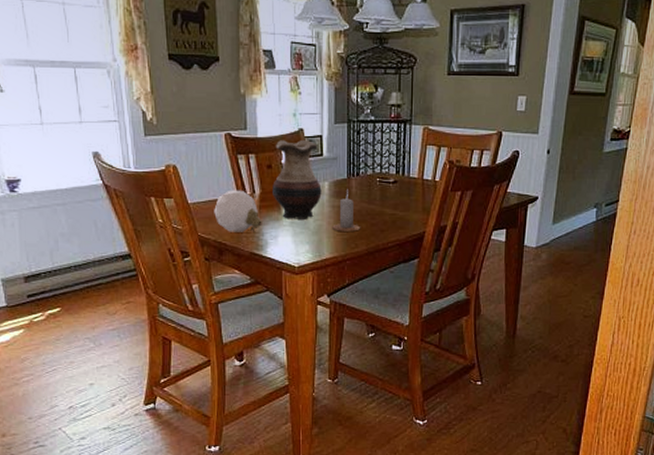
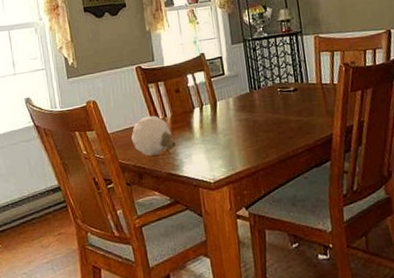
vase: present [272,140,322,219] -> none [181,62,228,138]
candle: present [332,189,360,231] -> none [242,102,268,144]

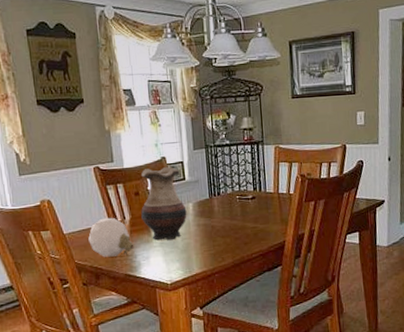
vase: none [181,62,228,138] -> present [141,167,187,241]

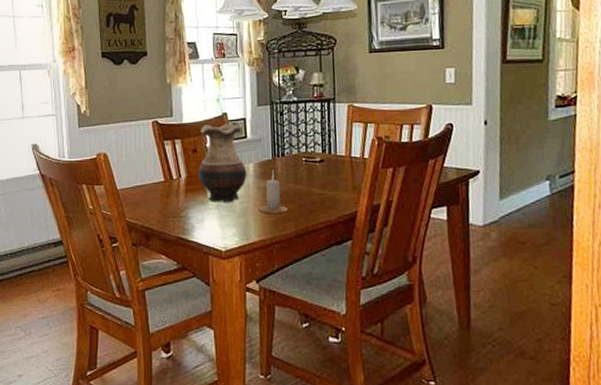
decorative egg: present [88,217,136,257] -> none [141,174,190,217]
candle: none [199,208,225,248] -> present [259,170,287,213]

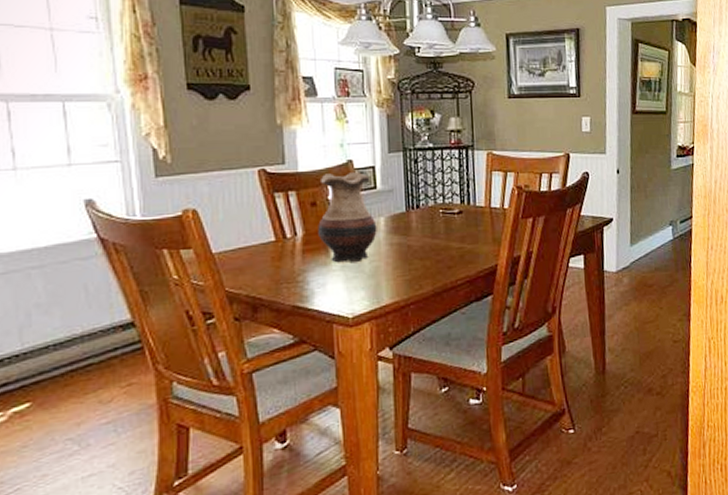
candle: present [259,170,287,213] -> none [391,224,424,272]

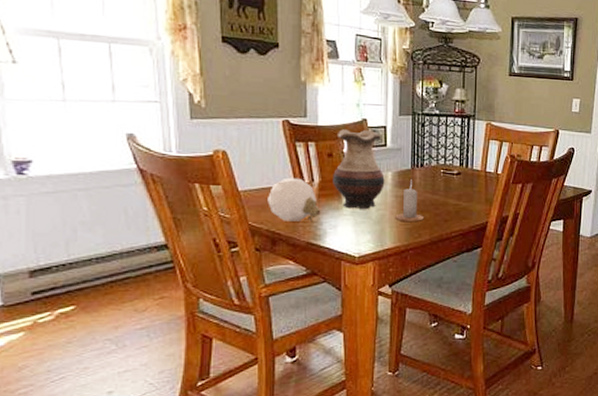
decorative egg: none [245,233,308,284] -> present [268,177,322,222]
candle: none [391,224,424,272] -> present [395,180,423,221]

